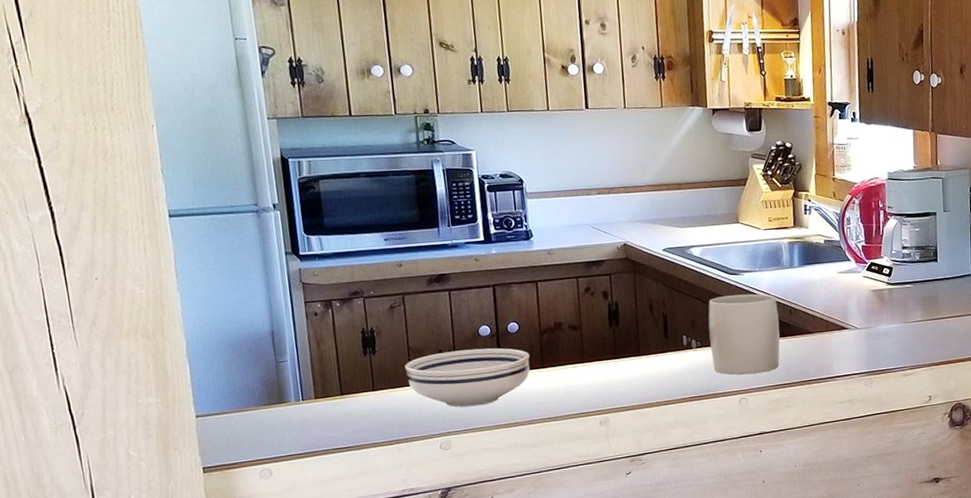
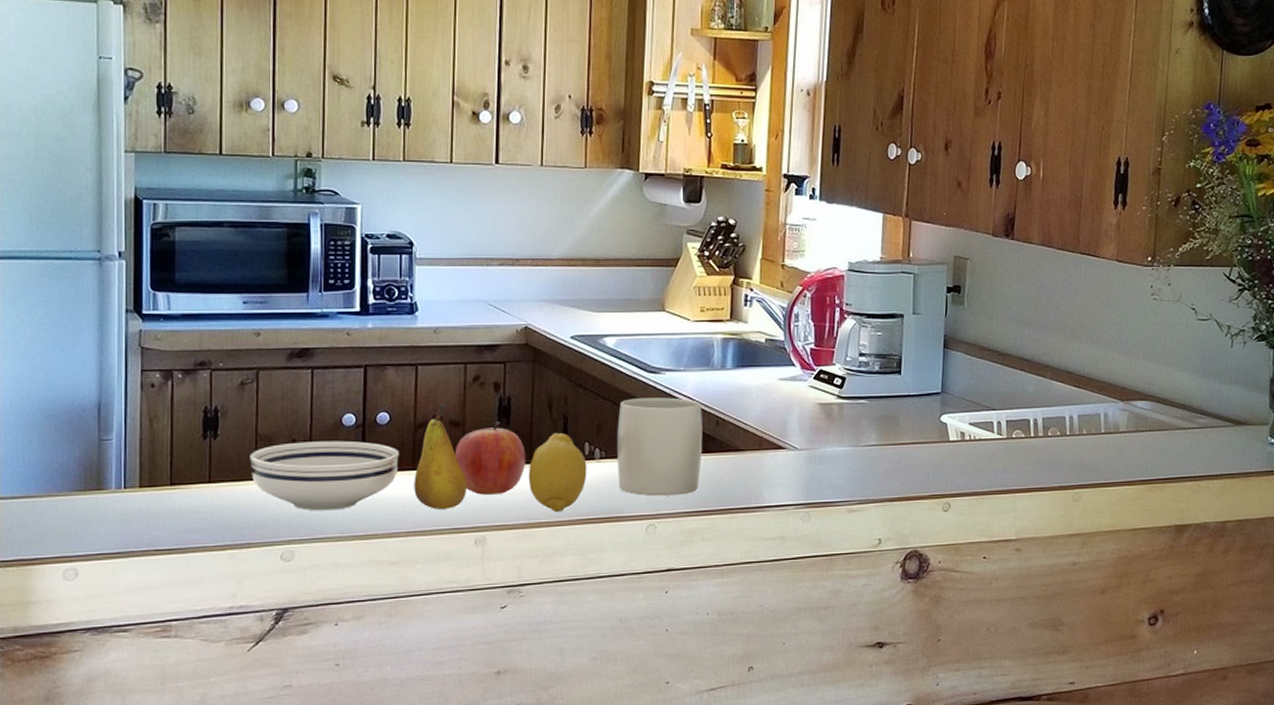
fruit: none [544,312,589,399] -> present [414,404,468,509]
fruit: none [575,323,636,384] -> present [454,422,526,495]
fruit: none [638,328,687,393] -> present [528,432,587,511]

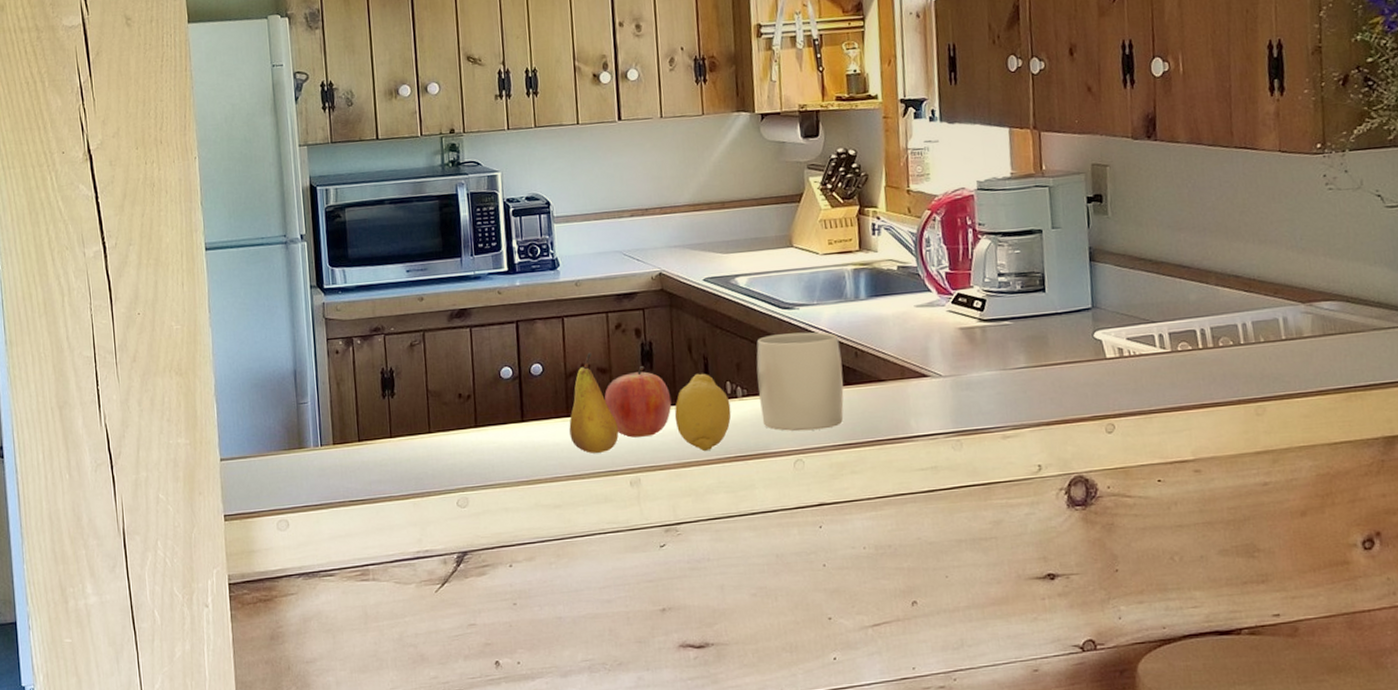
bowl: present [250,440,400,511] -> none [423,392,555,460]

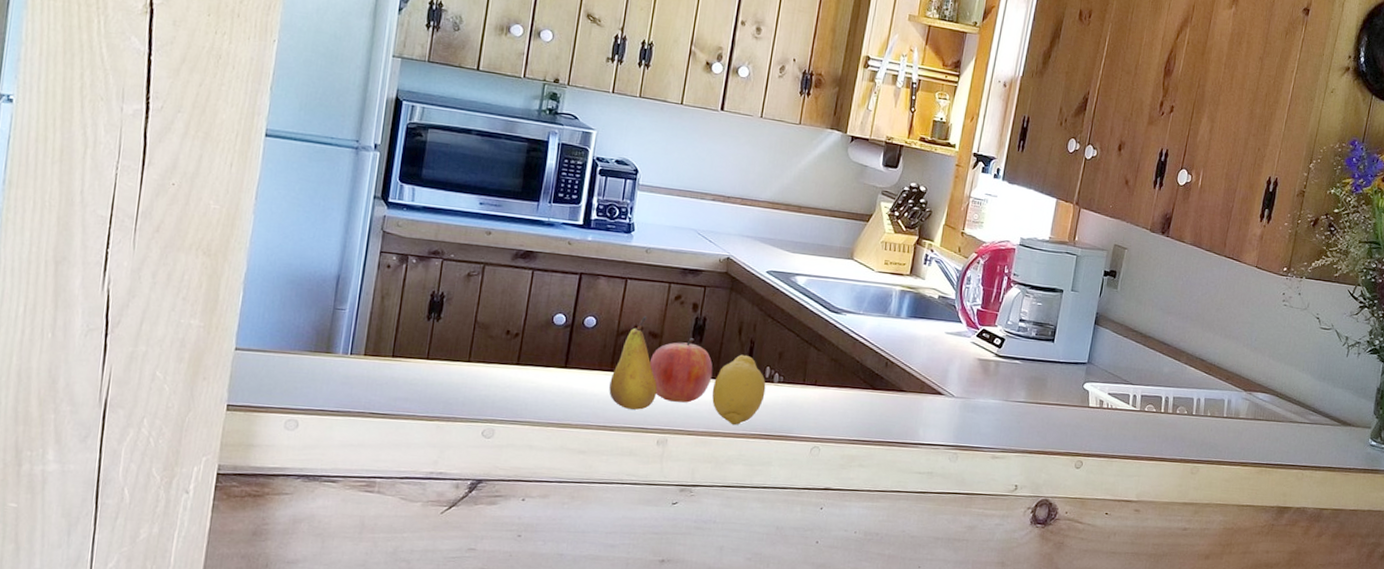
mug: present [756,332,844,432] -> none [791,333,875,424]

